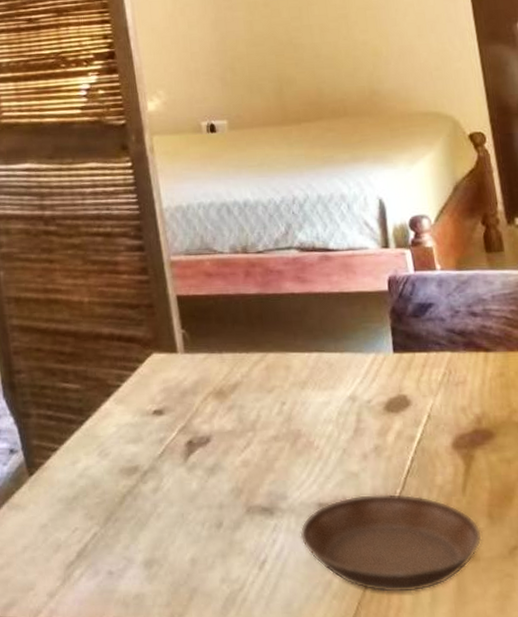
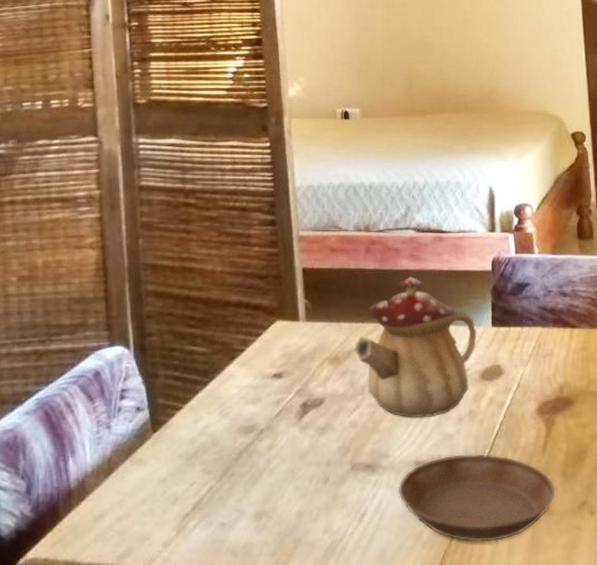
teapot: none [240,301,377,456] -> present [354,277,477,418]

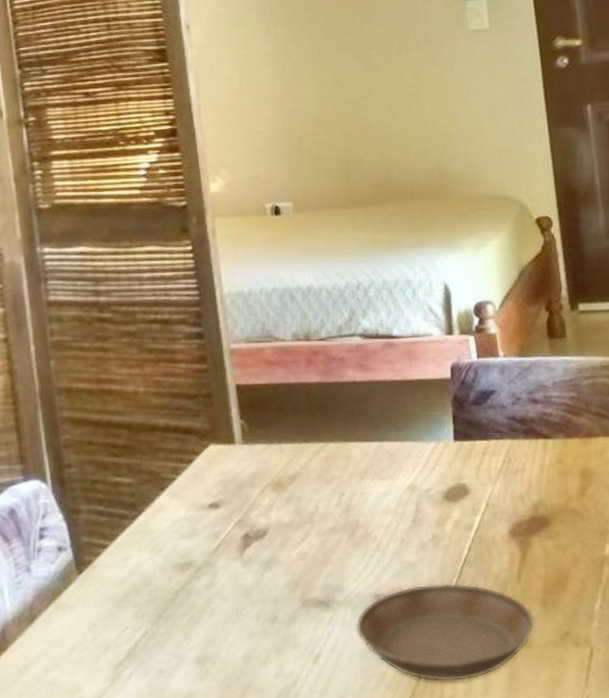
teapot: present [354,277,477,418] -> none [298,389,438,547]

